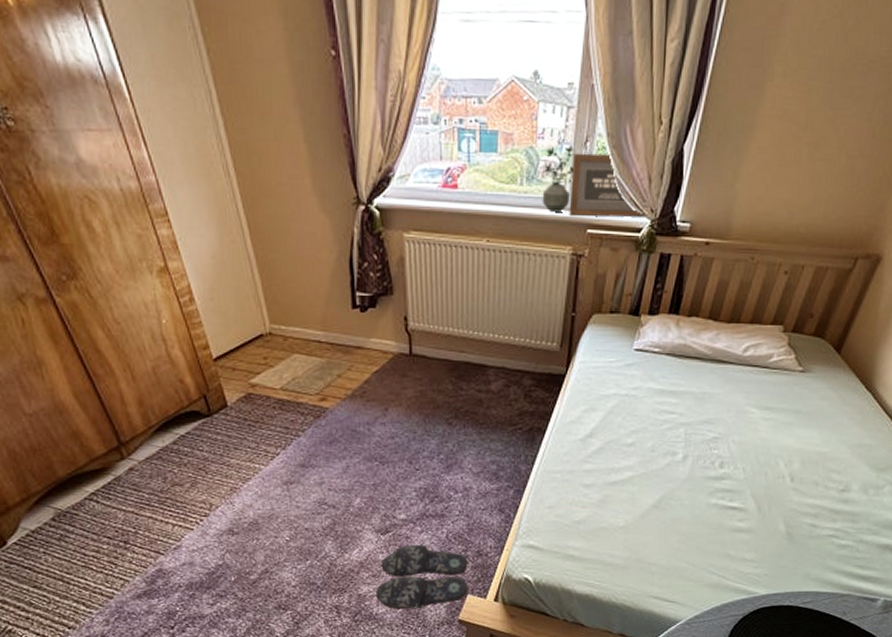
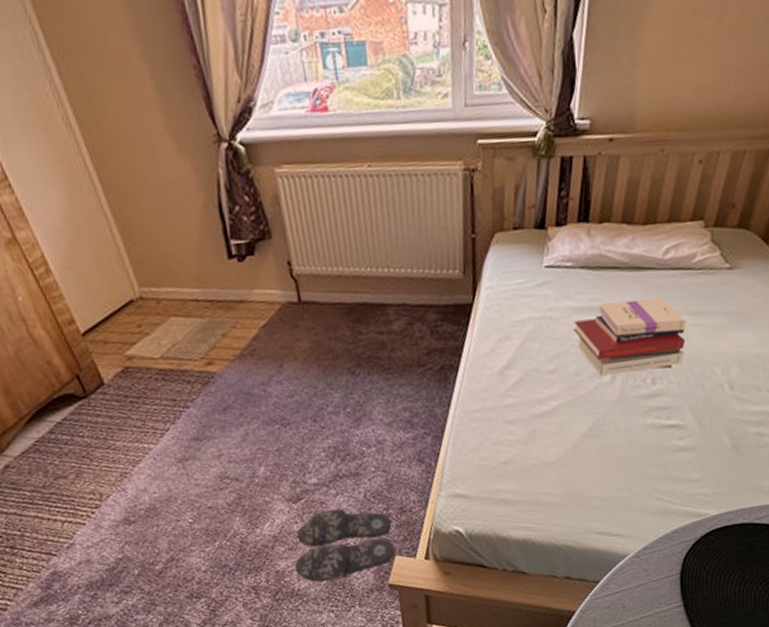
potted plant: present [542,144,574,213] -> none [420,47,455,127]
picture frame: present [569,153,646,219] -> none [451,52,540,128]
books: none [654,388,758,455] -> present [573,298,687,377]

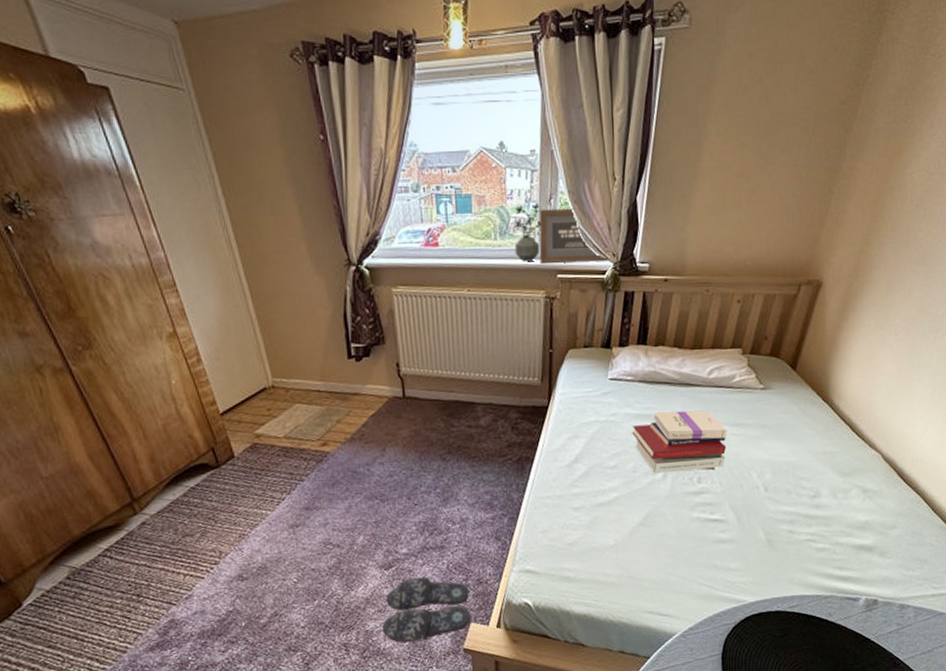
potted plant: none [420,47,455,127] -> present [513,202,541,262]
picture frame: none [451,52,540,128] -> present [539,208,609,265]

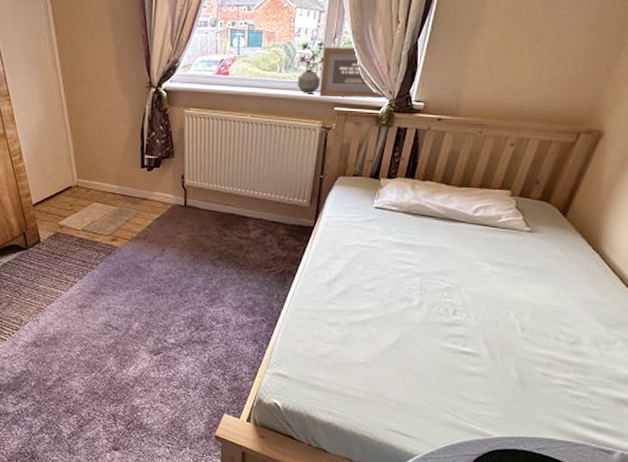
slippers: present [382,576,471,643] -> none [147,365,225,423]
books: present [632,410,728,474] -> none [392,242,488,304]

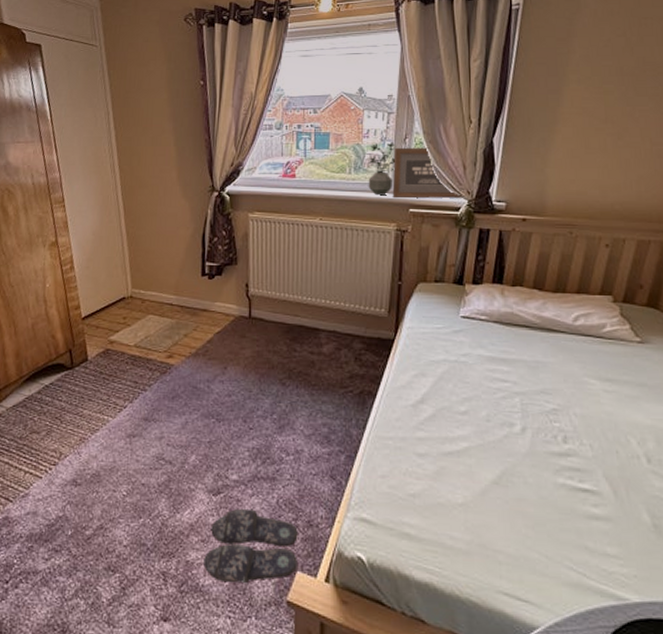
slippers: none [147,365,225,423] -> present [204,508,298,583]

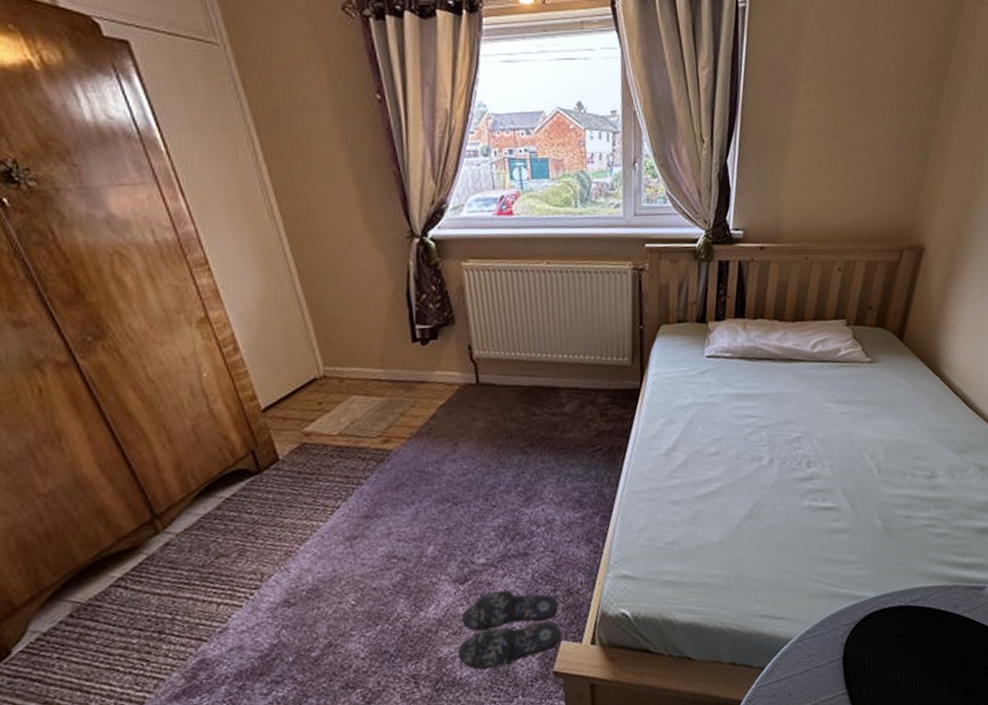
potted plant: present [368,141,395,196] -> none [595,166,626,231]
picture frame: present [392,147,463,199] -> none [623,172,700,233]

